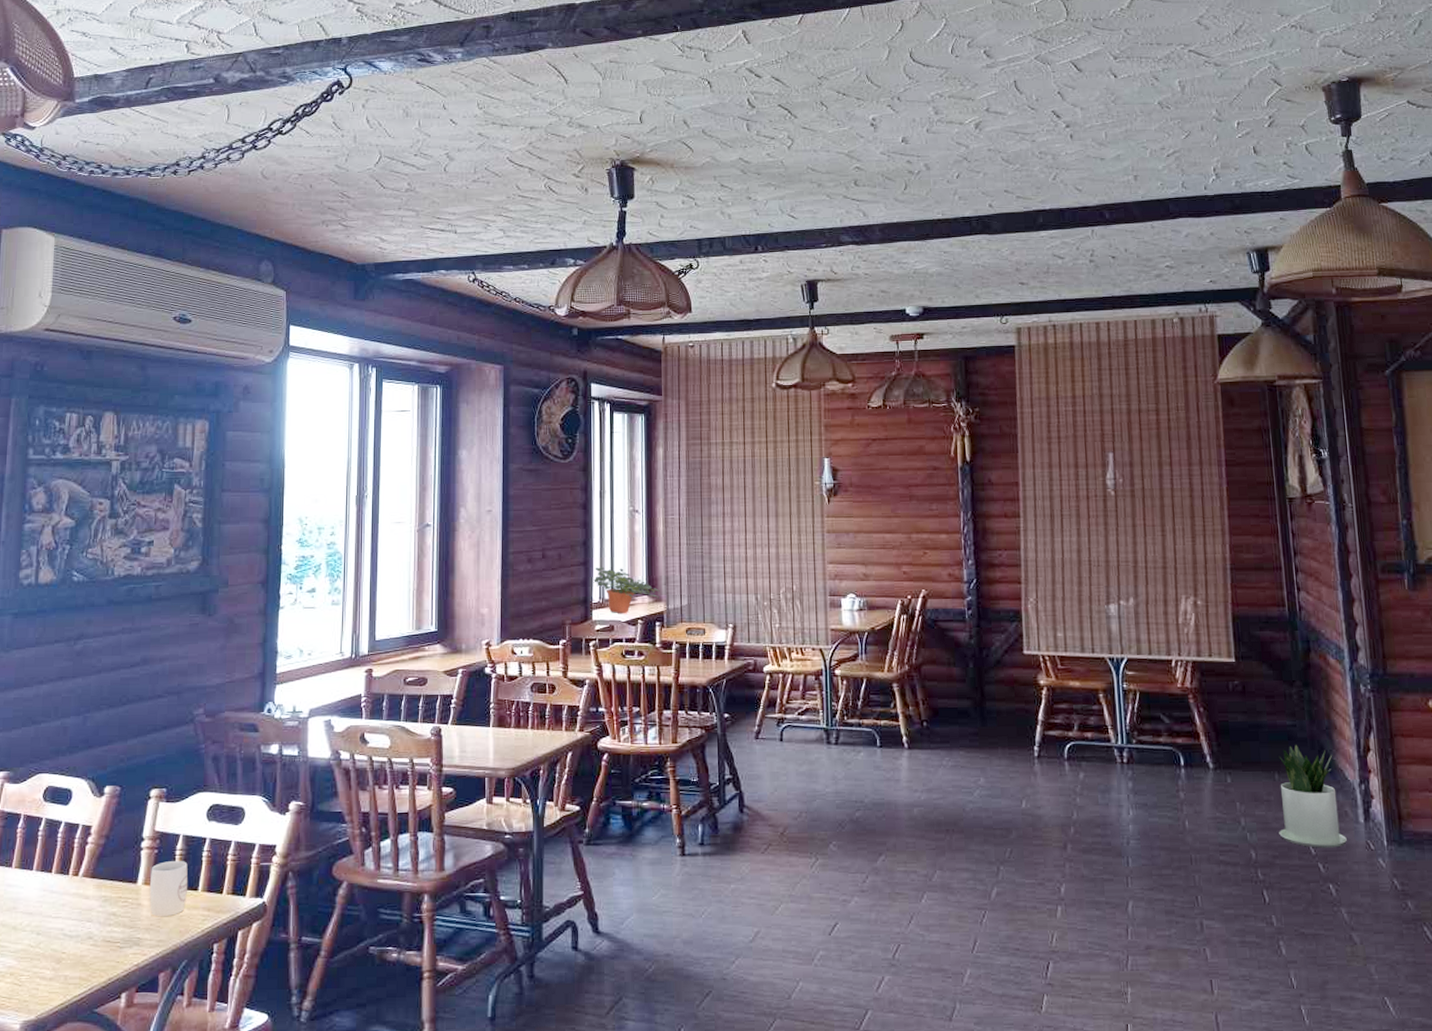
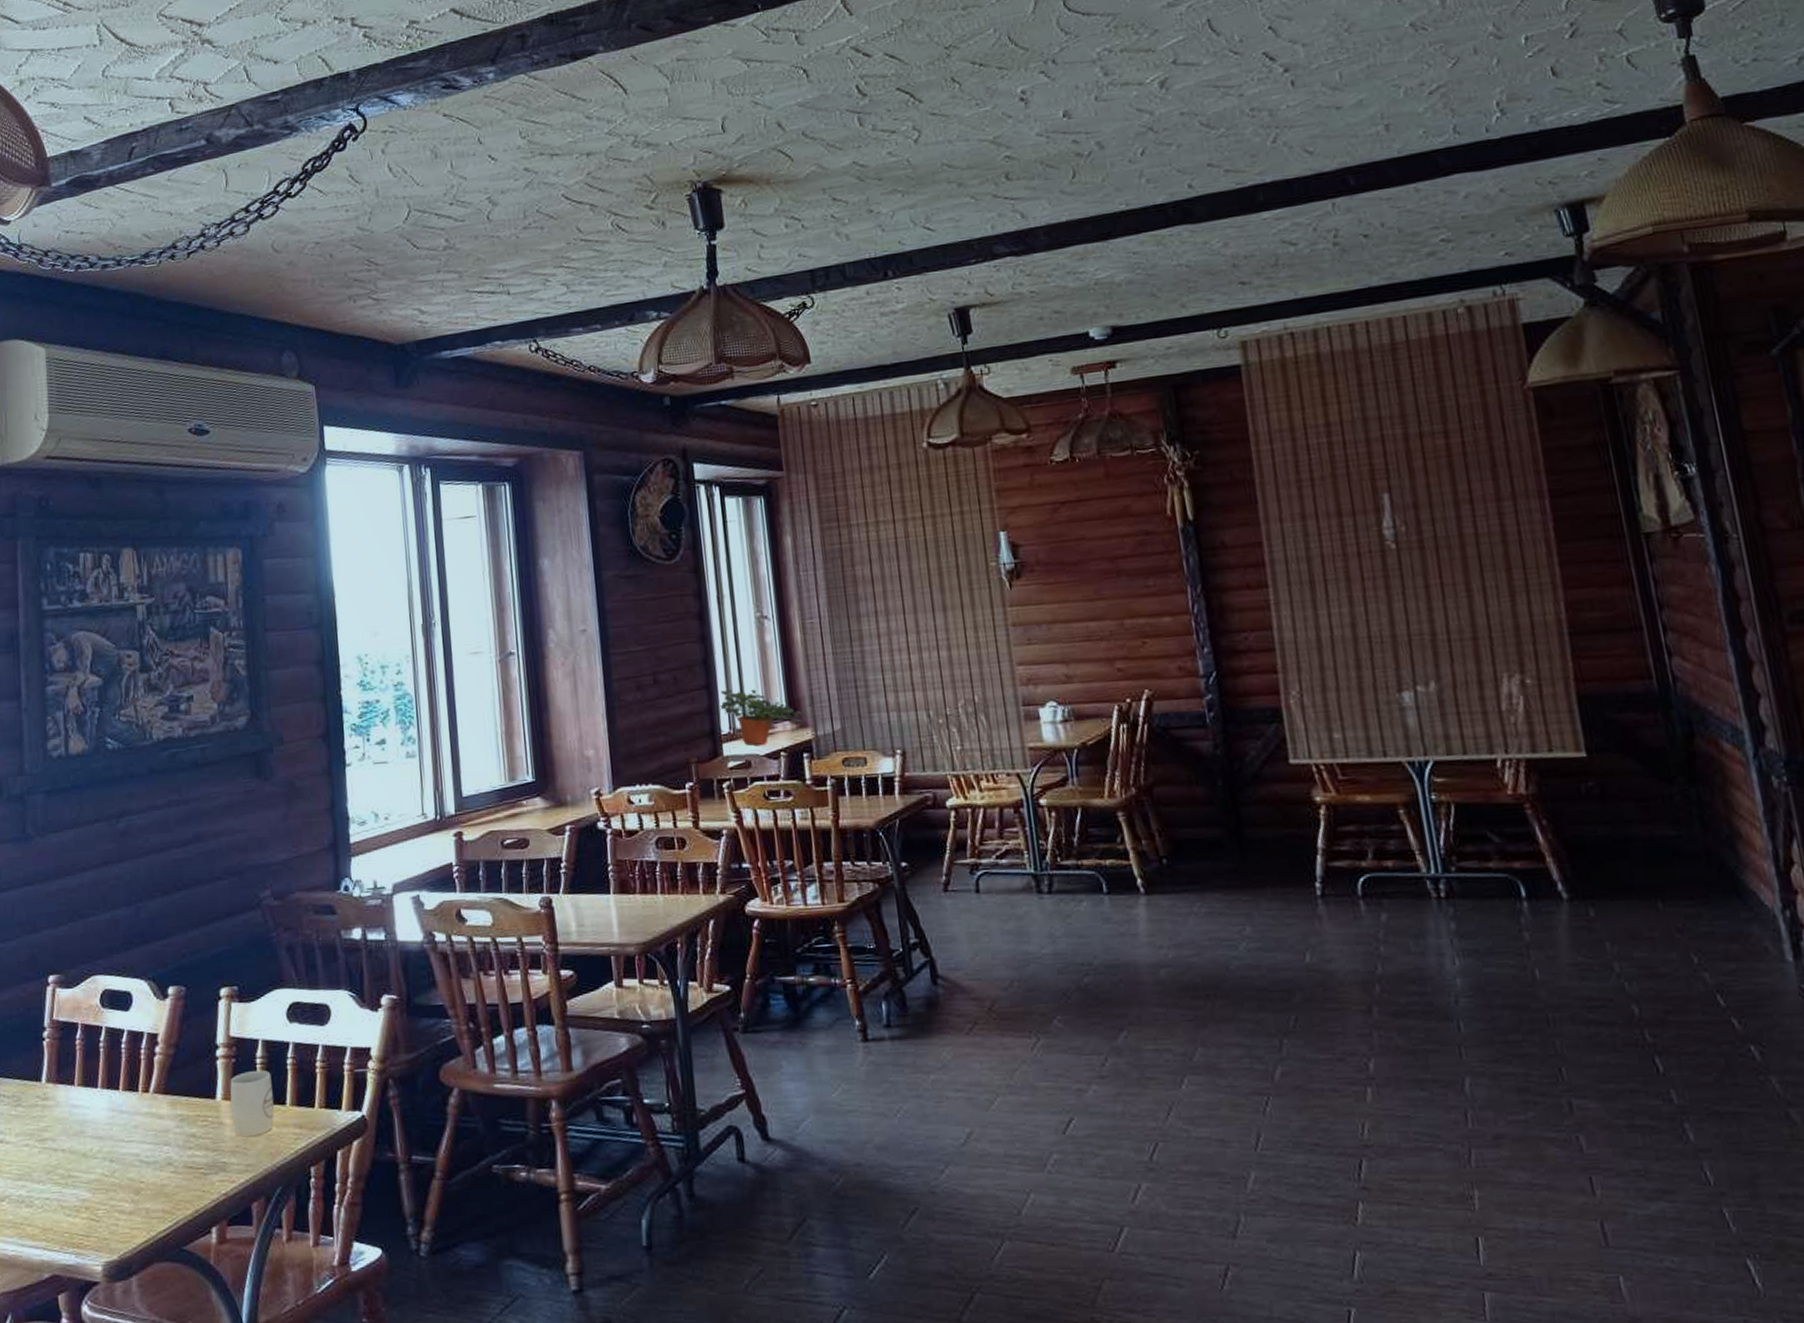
planter: present [1279,744,1348,848] -> none [1663,861,1772,998]

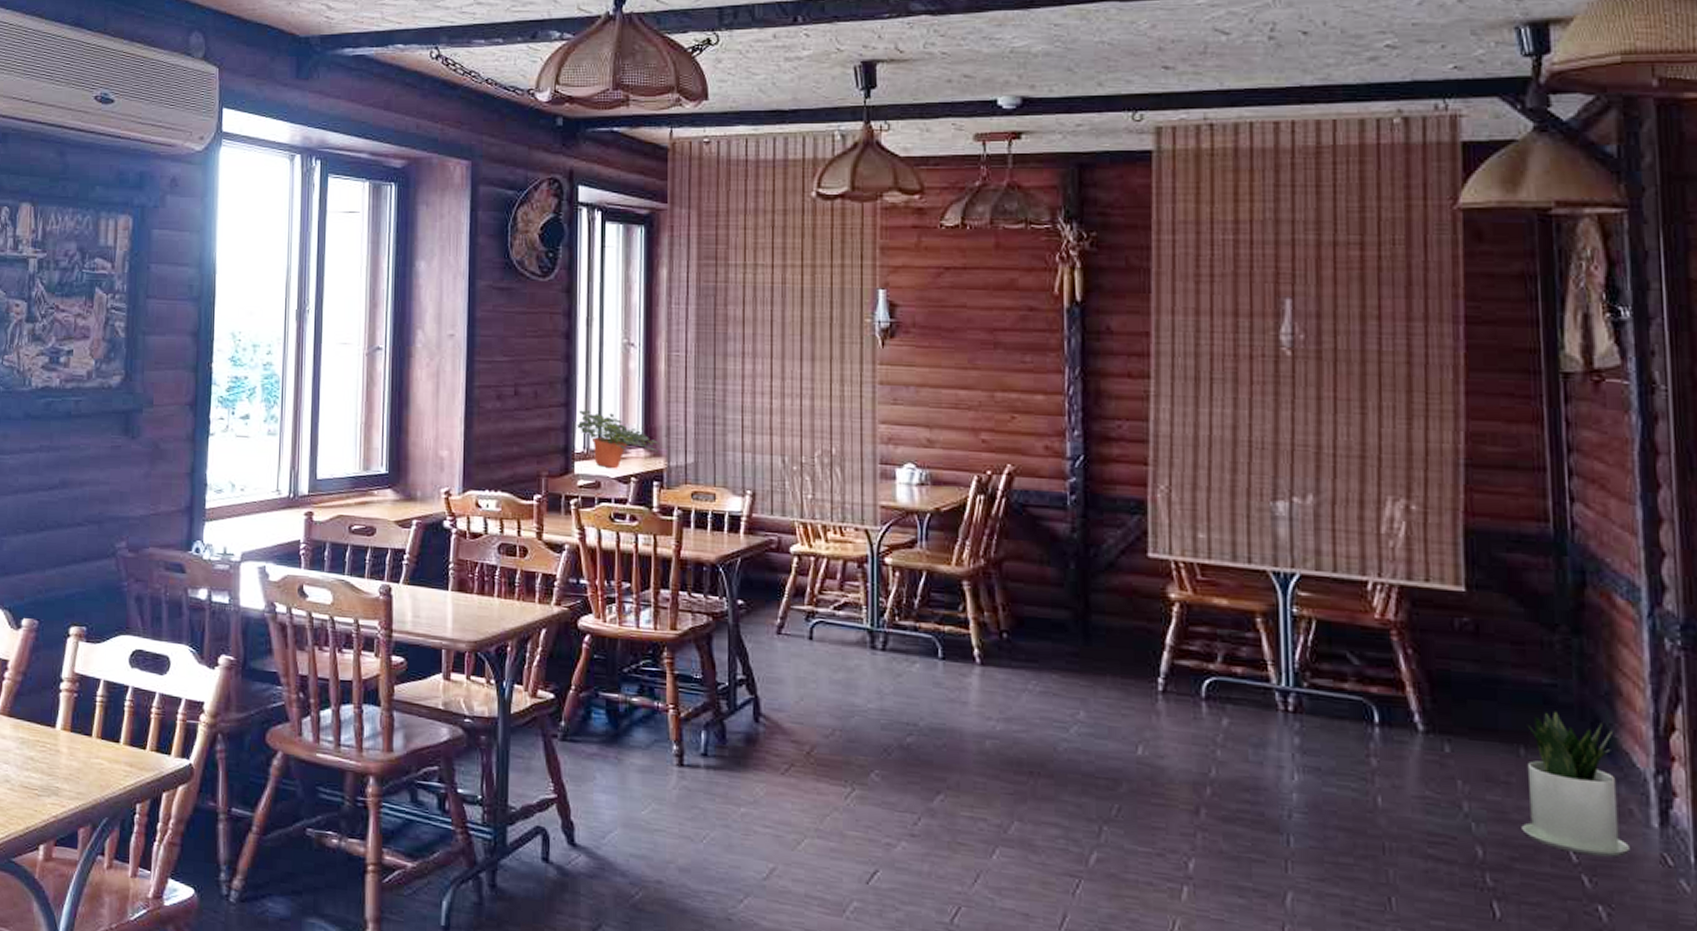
mug: present [229,1070,275,1138] -> none [68,707,110,769]
planter: none [1663,861,1772,998] -> present [1521,711,1631,857]

